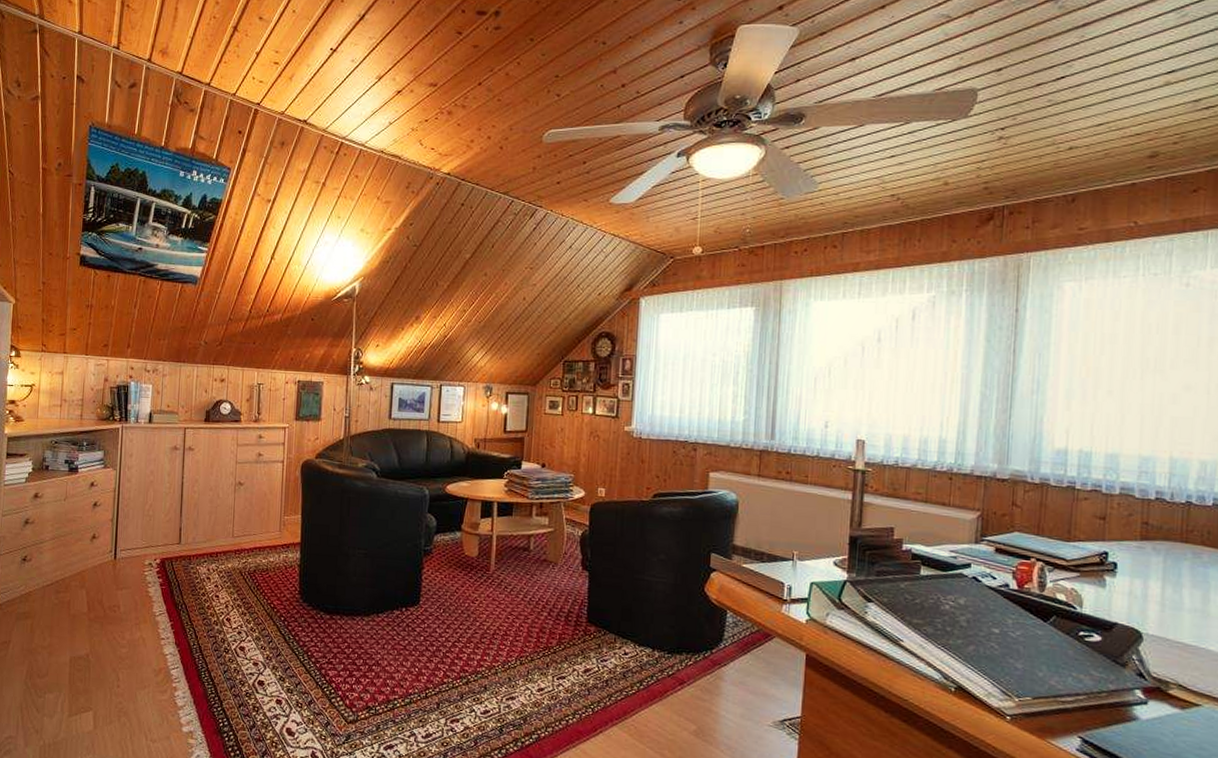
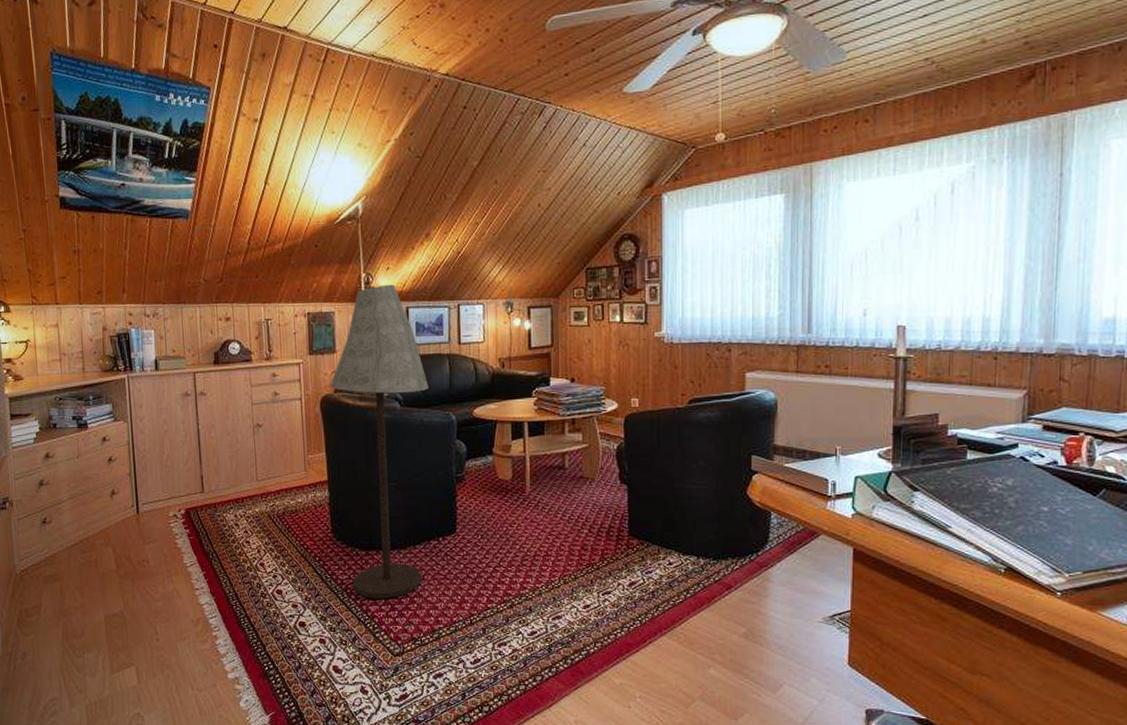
floor lamp: none [312,360,406,665] -> present [330,284,428,599]

